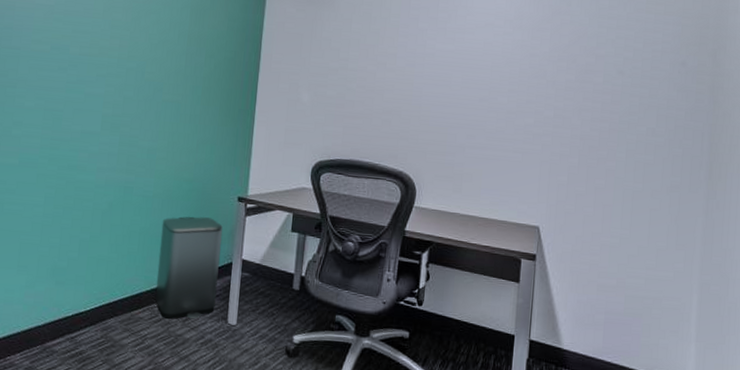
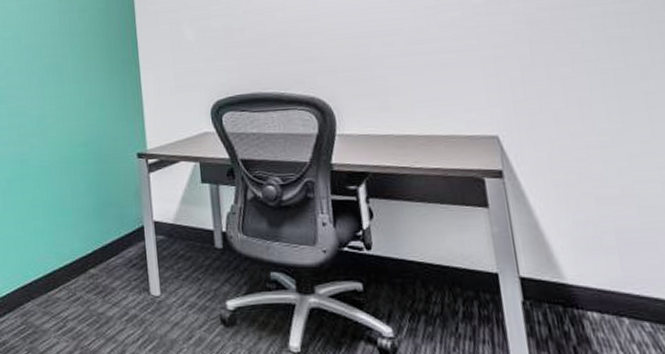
pedal bin: present [155,217,223,319] -> none [64,180,134,296]

